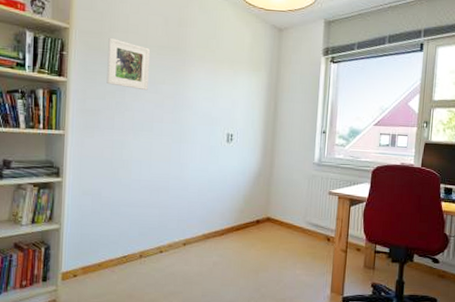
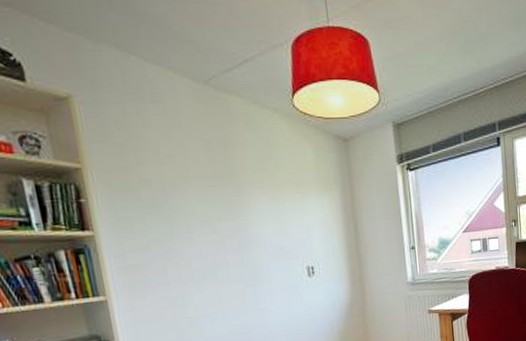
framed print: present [106,37,150,91] -> none [137,173,202,233]

